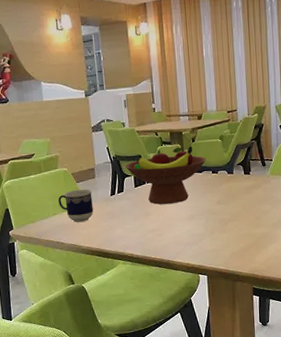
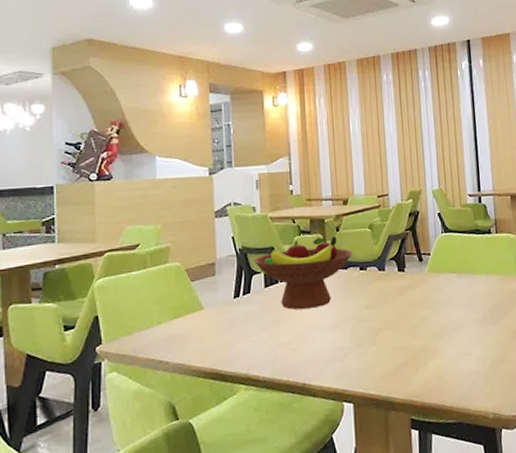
cup: present [58,189,94,222] -> none [166,289,211,334]

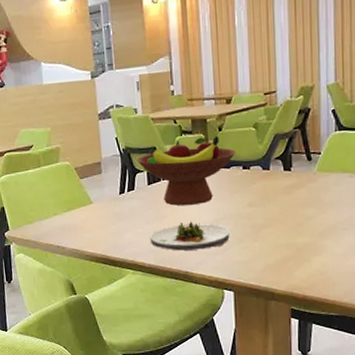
salad plate: none [265,326,349,360] -> present [149,221,230,251]

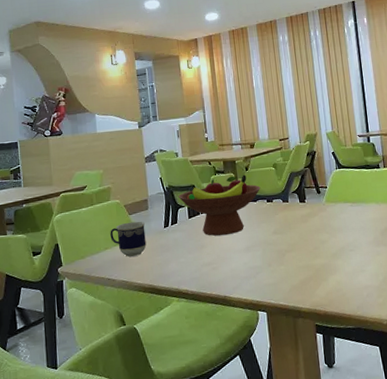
cup: none [59,186,99,224] -> present [110,221,147,257]
salad plate: present [149,221,230,251] -> none [191,249,260,277]

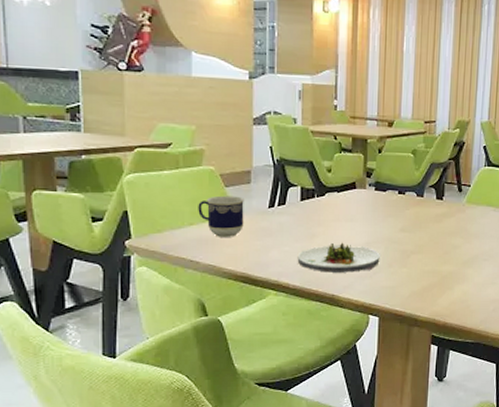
fruit bowl: present [178,174,261,236] -> none [290,157,394,226]
salad plate: none [191,249,260,277] -> present [297,242,380,273]

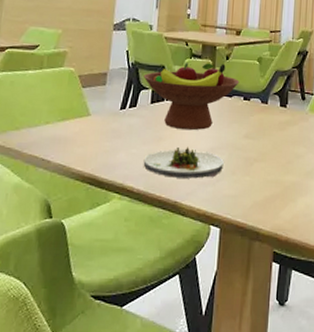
cup: present [198,195,244,237] -> none [55,96,98,137]
fruit bowl: none [290,157,394,226] -> present [143,62,240,131]

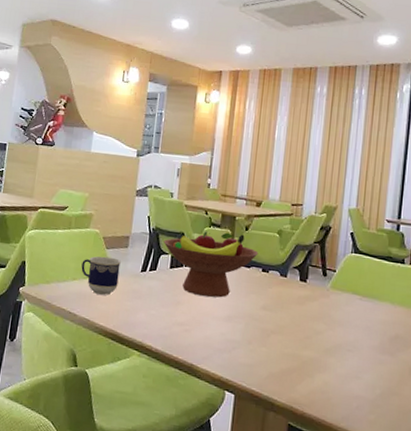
cup: none [55,96,98,137] -> present [81,256,121,296]
salad plate: present [143,147,224,179] -> none [161,313,240,345]

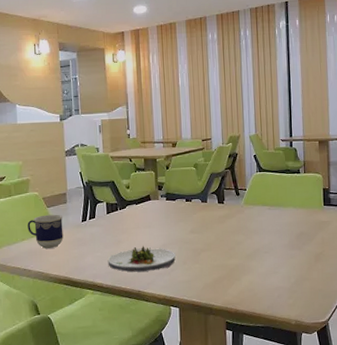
salad plate: none [161,313,240,345] -> present [107,246,176,272]
fruit bowl: present [163,231,259,298] -> none [97,173,181,233]

